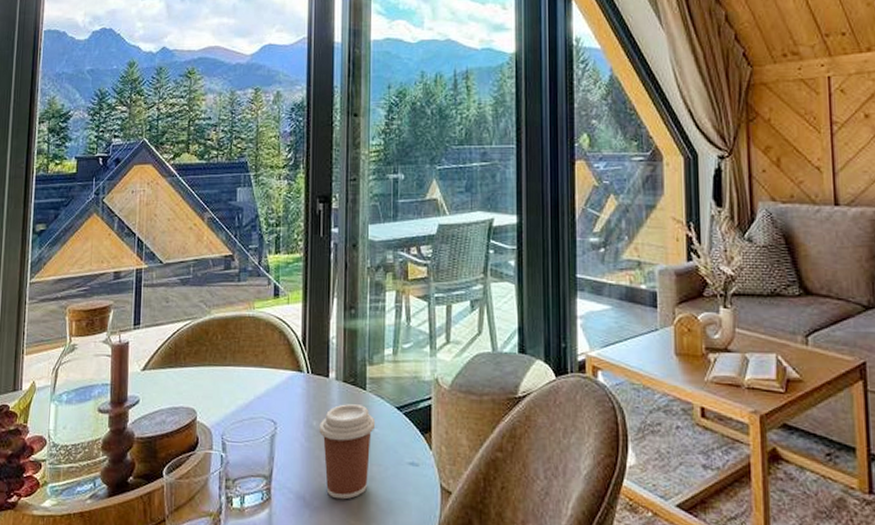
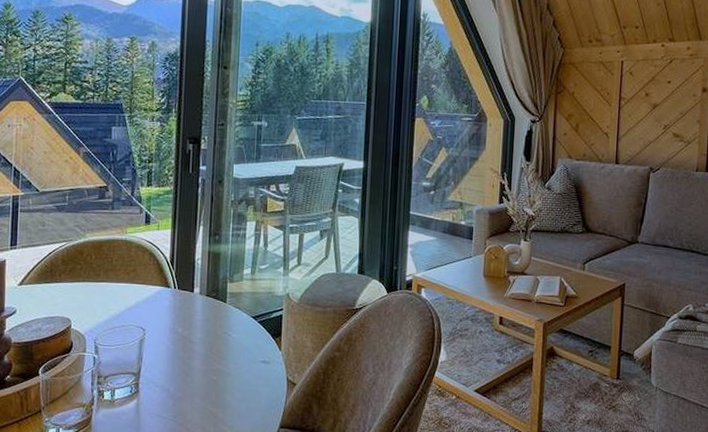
coffee cup: present [319,404,376,500] -> none [184,314,234,391]

